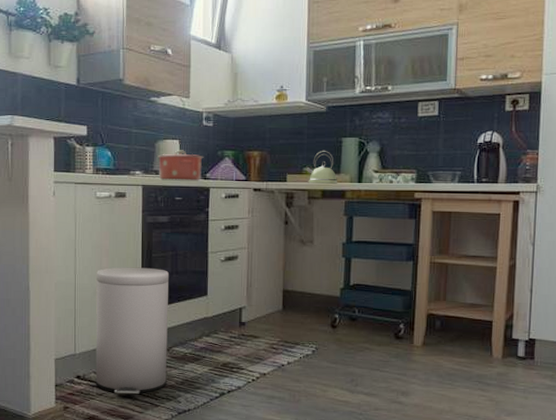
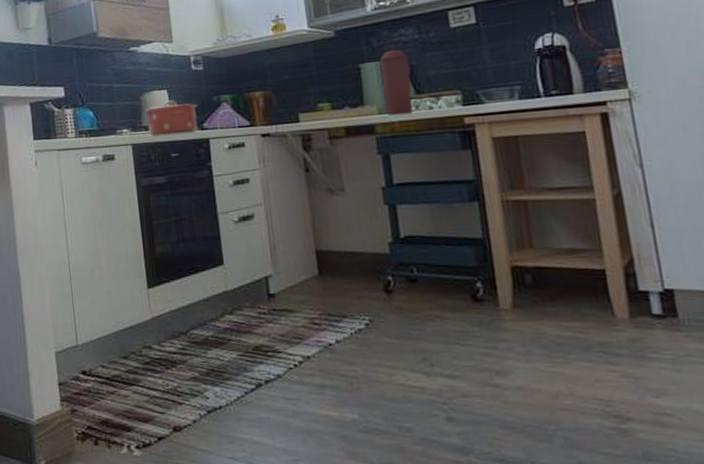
pedal bin: present [95,267,169,395] -> none [91,237,189,392]
kettle: present [306,151,338,185] -> none [320,81,364,122]
canister: none [356,125,382,185] -> present [379,45,413,116]

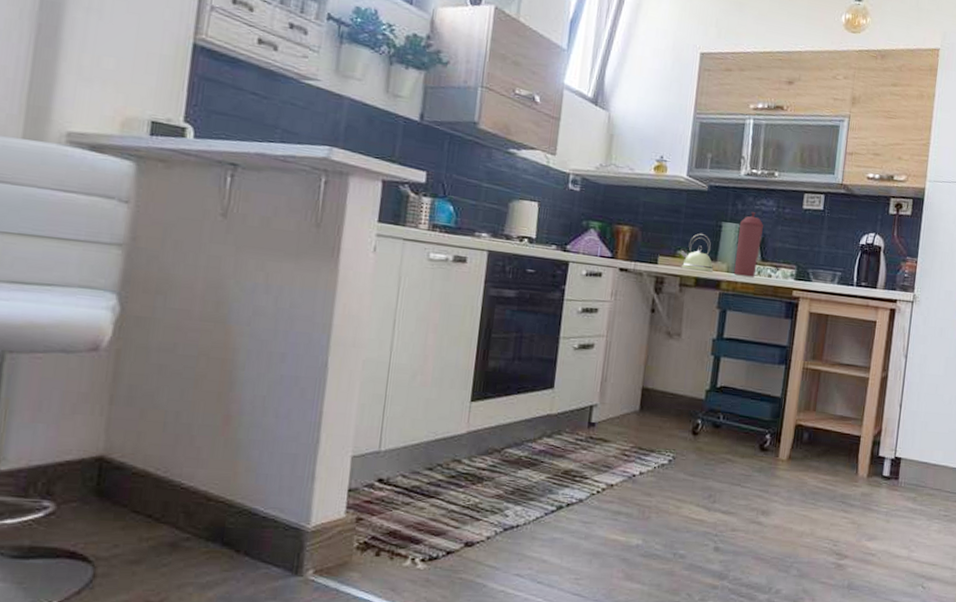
casserole: present [143,100,198,137] -> none [509,213,566,253]
kettle: none [320,81,364,122] -> present [680,233,714,273]

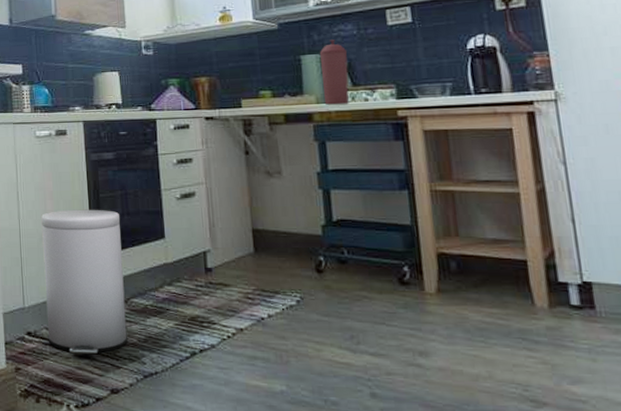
pedal bin: none [402,346,510,506] -> present [41,209,127,355]
kettle: present [680,233,714,273] -> none [262,71,302,109]

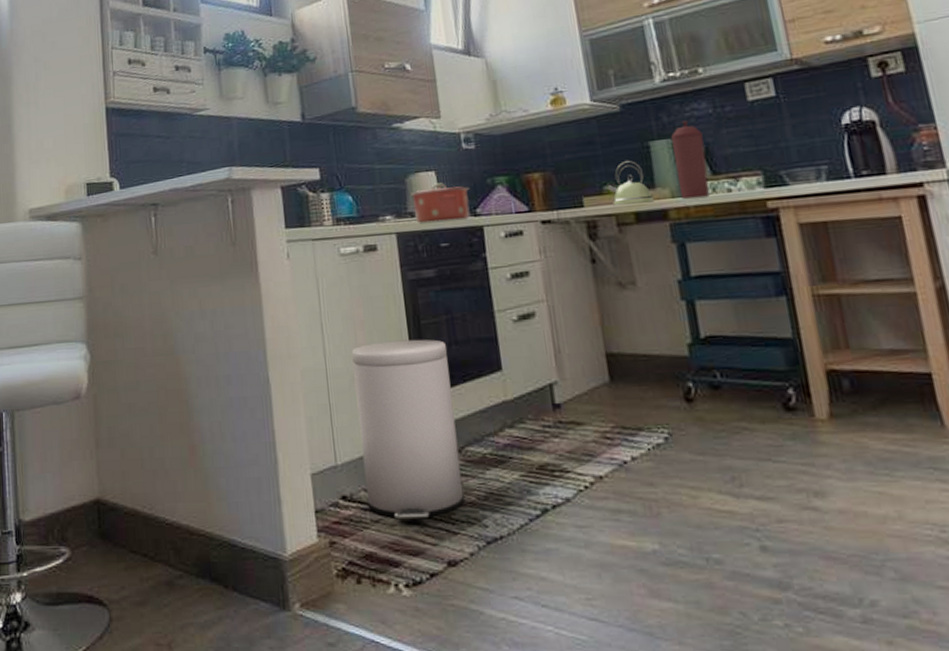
casserole: none [95,81,147,115] -> present [409,182,470,224]
kettle: none [262,71,302,109] -> present [606,161,655,207]

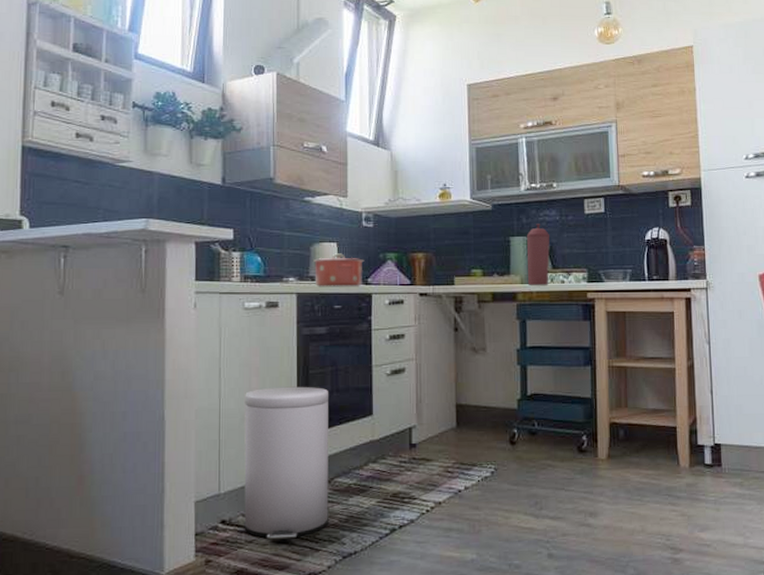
kettle: present [606,161,655,207] -> none [474,251,509,287]

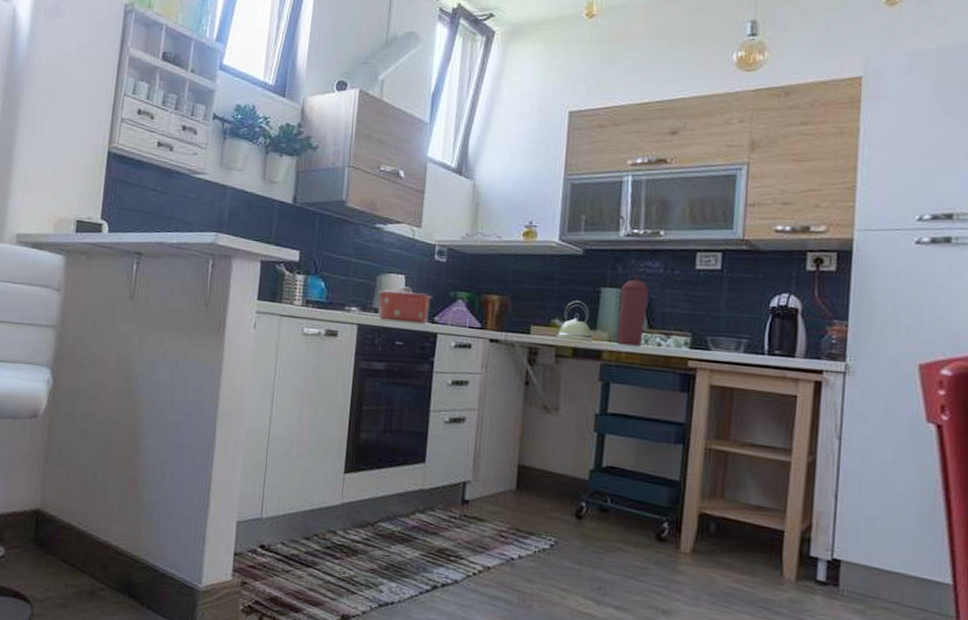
pedal bin: present [244,386,328,540] -> none [282,418,381,577]
kettle: none [474,251,509,287] -> present [554,301,593,343]

